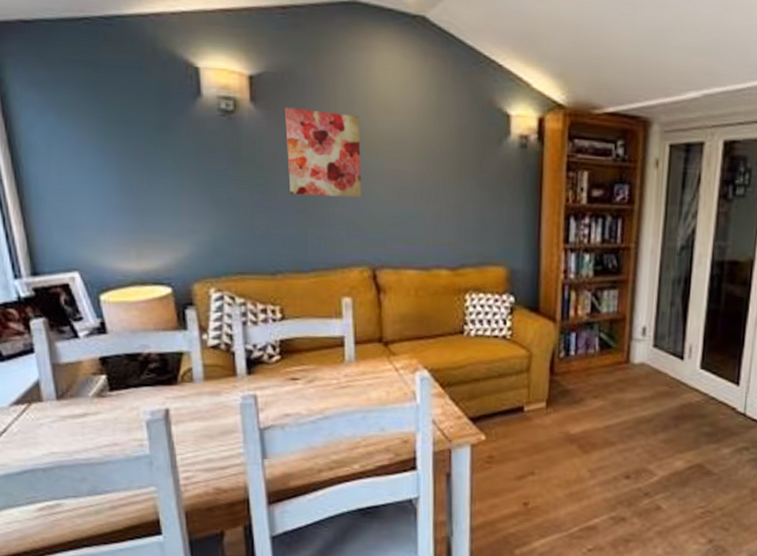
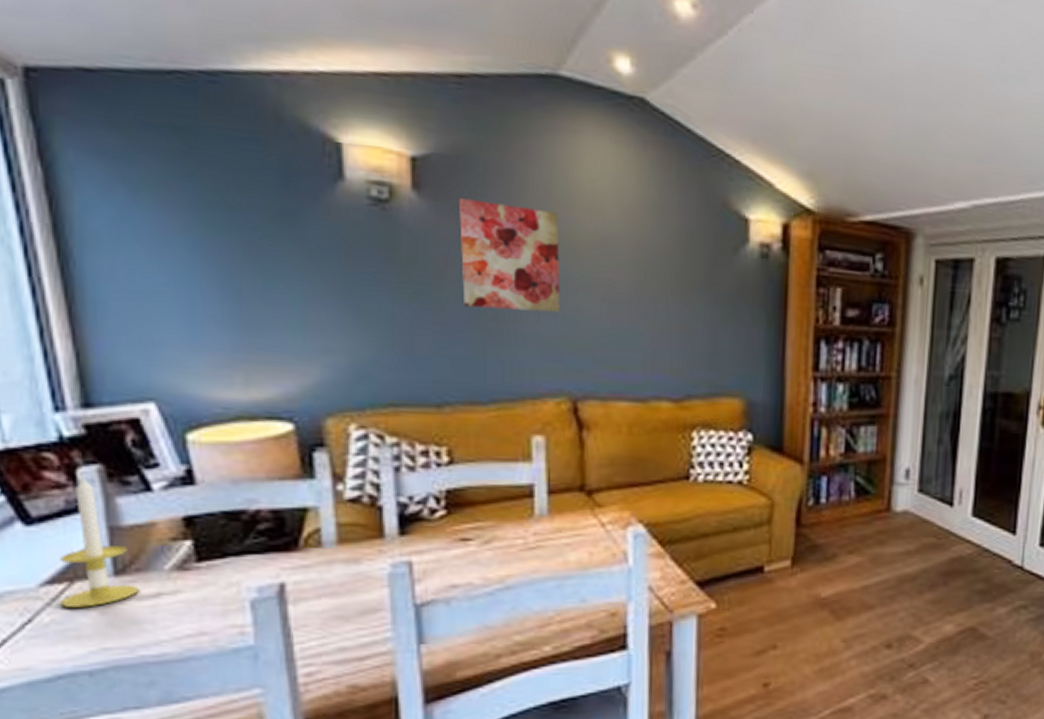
candle: none [22,326,73,422] -> present [59,476,140,607]

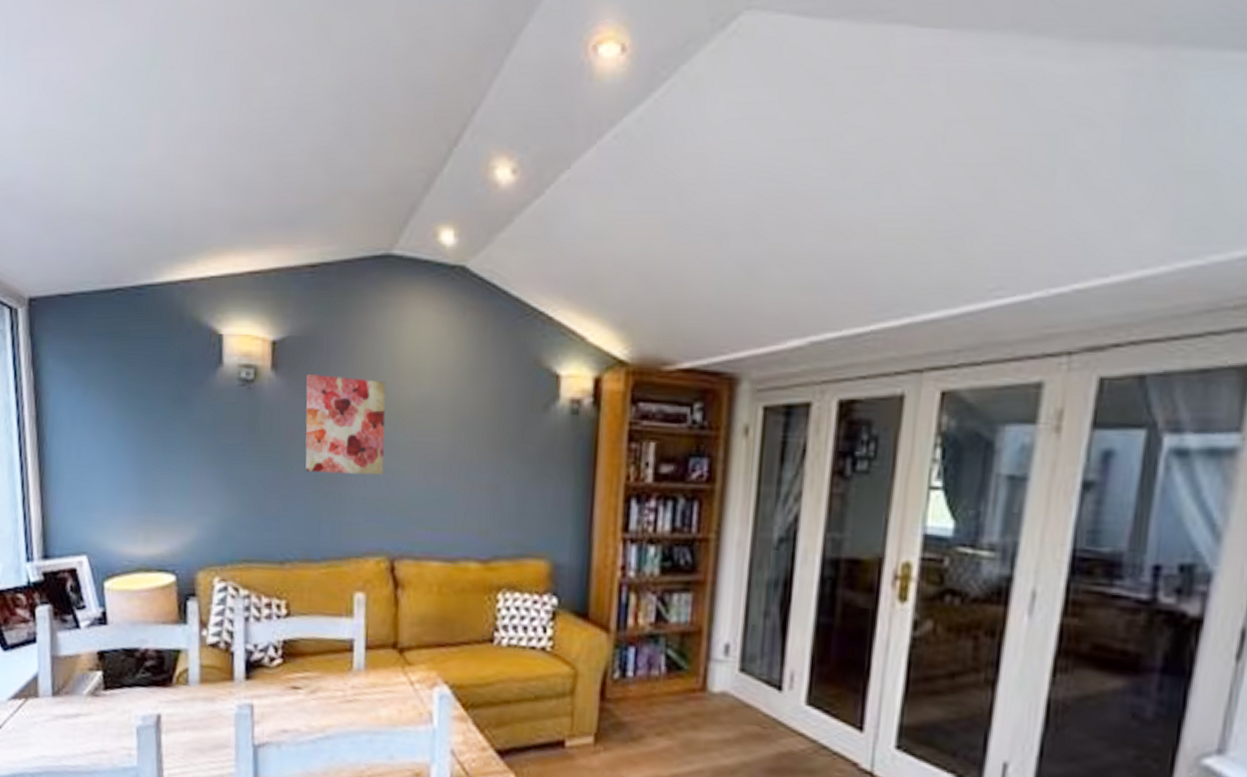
candle: present [59,476,140,607] -> none [18,614,67,721]

